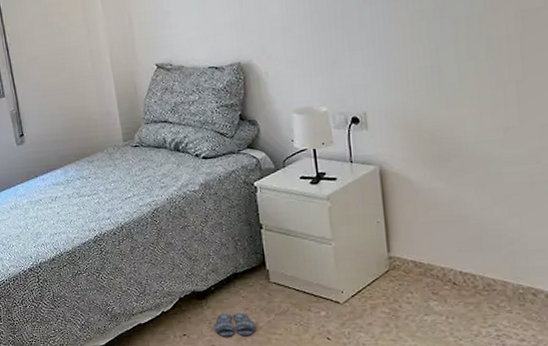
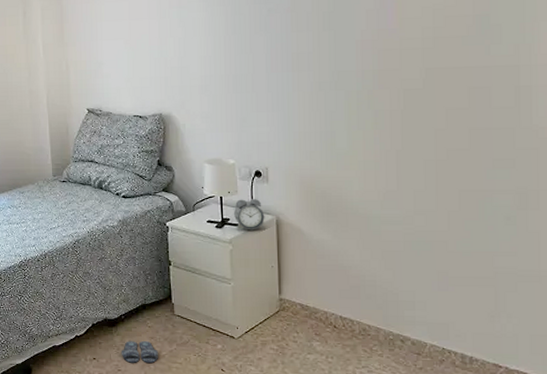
alarm clock: none [329,148,367,185] -> present [233,199,265,231]

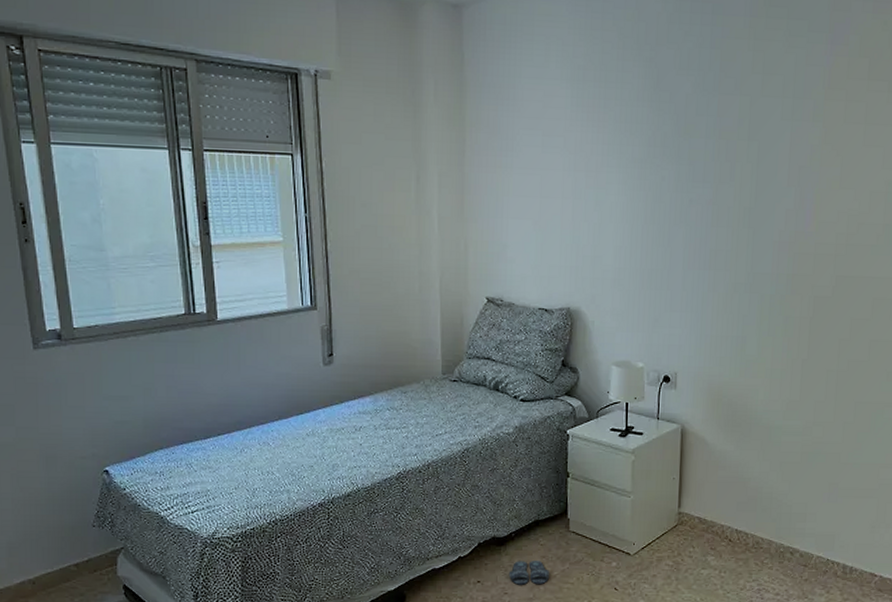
alarm clock: present [233,199,265,231] -> none [638,406,670,440]

